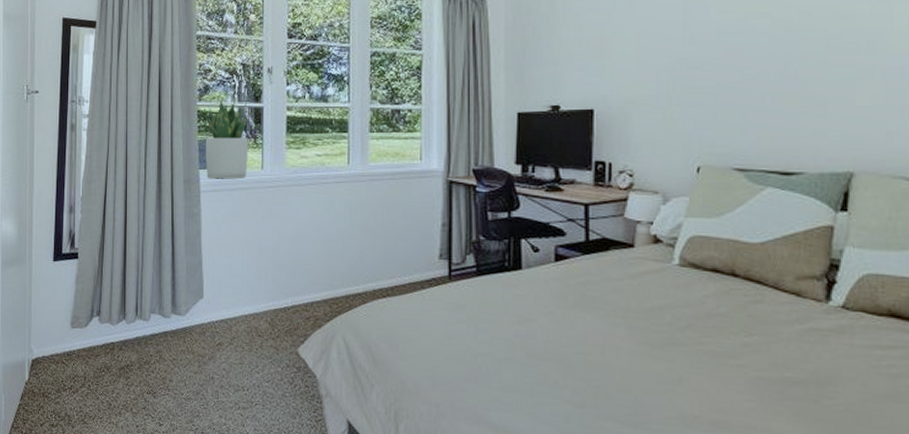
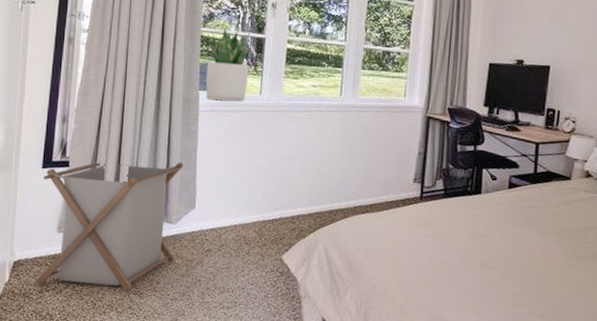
laundry basket: none [53,248,189,391] -> present [36,161,184,292]

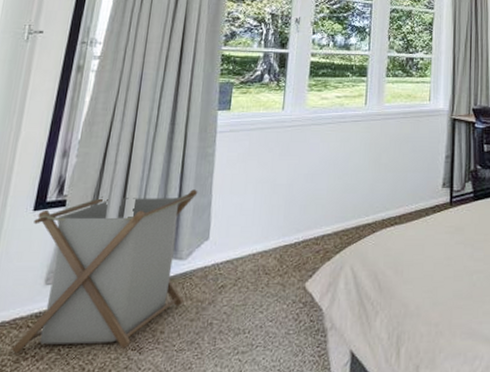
planter: present [205,27,251,103] -> none [224,44,274,120]

